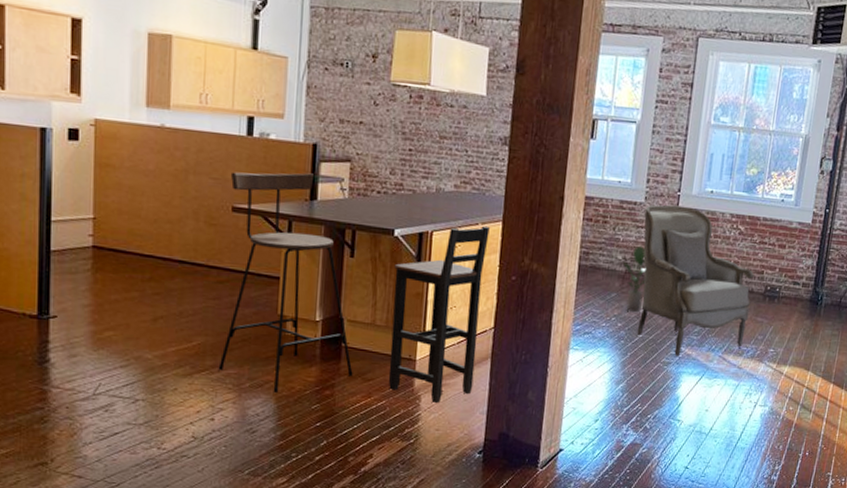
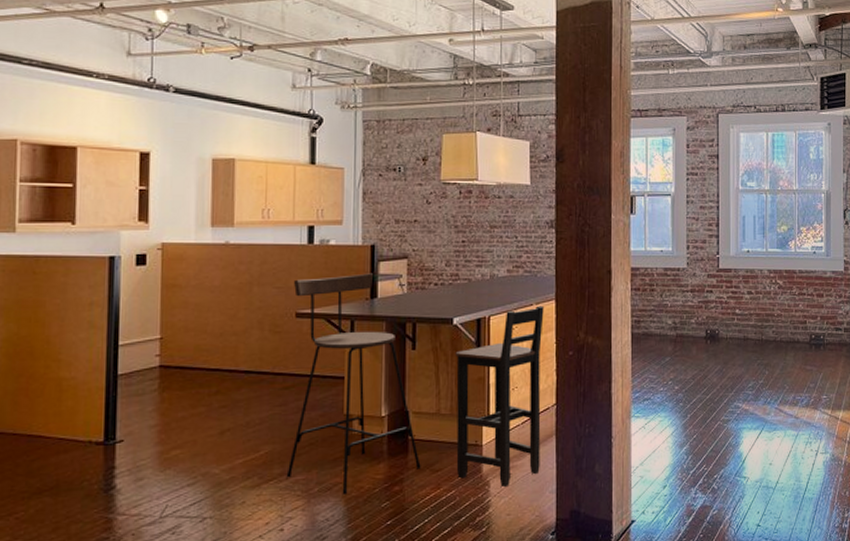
potted plant: present [622,245,646,312] -> none [672,309,696,373]
armchair: present [636,204,755,357] -> none [688,267,798,413]

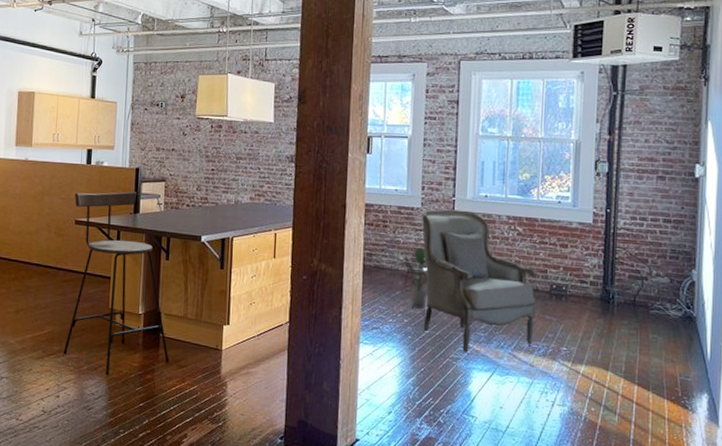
bar stool: present [455,305,544,488] -> none [198,231,282,390]
potted plant: none [672,309,696,373] -> present [404,247,427,309]
armchair: none [688,267,798,413] -> present [422,209,538,353]

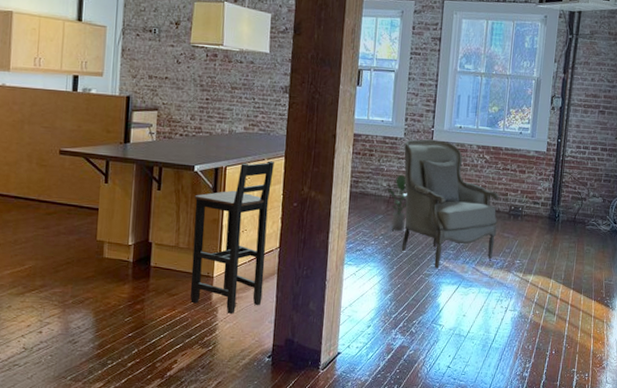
bar stool: present [63,191,169,376] -> none [46,120,160,309]
bar stool: none [198,231,282,390] -> present [190,160,274,315]

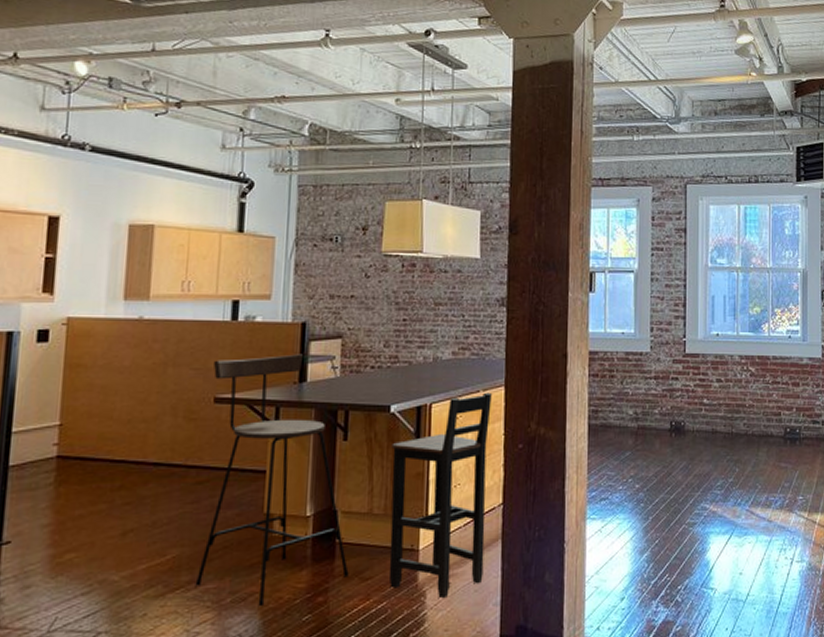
bar stool: none [46,120,160,309] -> present [195,354,349,607]
potted plant: present [387,174,407,231] -> none [634,398,659,470]
armchair: present [401,139,500,269] -> none [652,352,772,515]

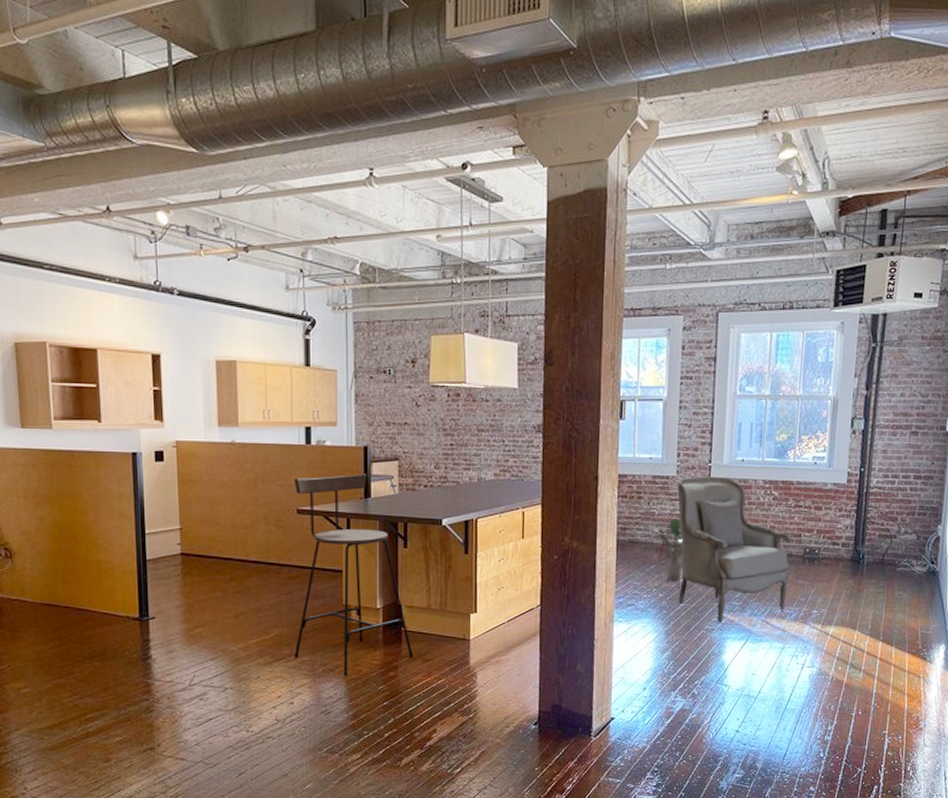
bar stool: present [388,392,492,599] -> none [444,510,530,680]
potted plant: none [634,398,659,470] -> present [659,518,683,582]
armchair: none [652,352,772,515] -> present [677,476,792,623]

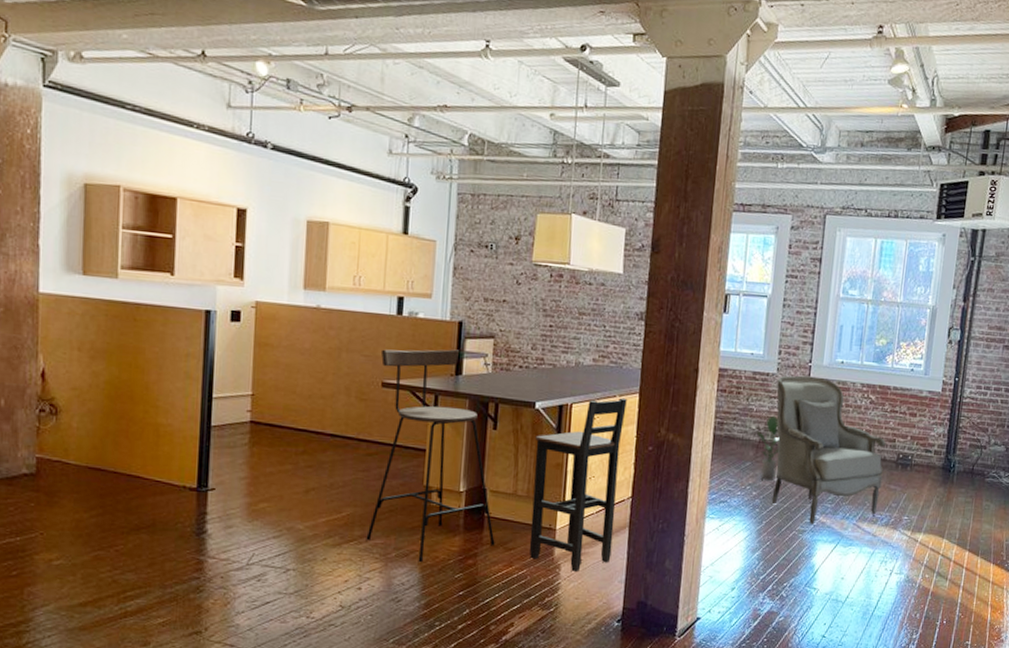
bar stool: none [444,510,530,680] -> present [529,397,627,573]

